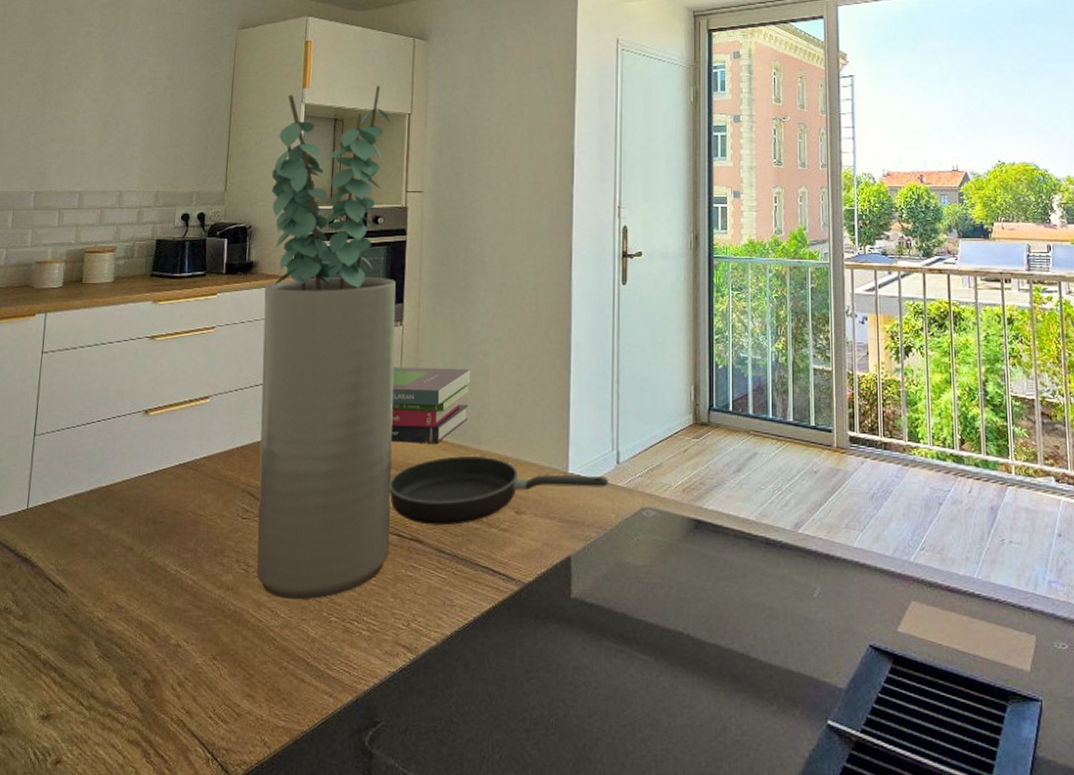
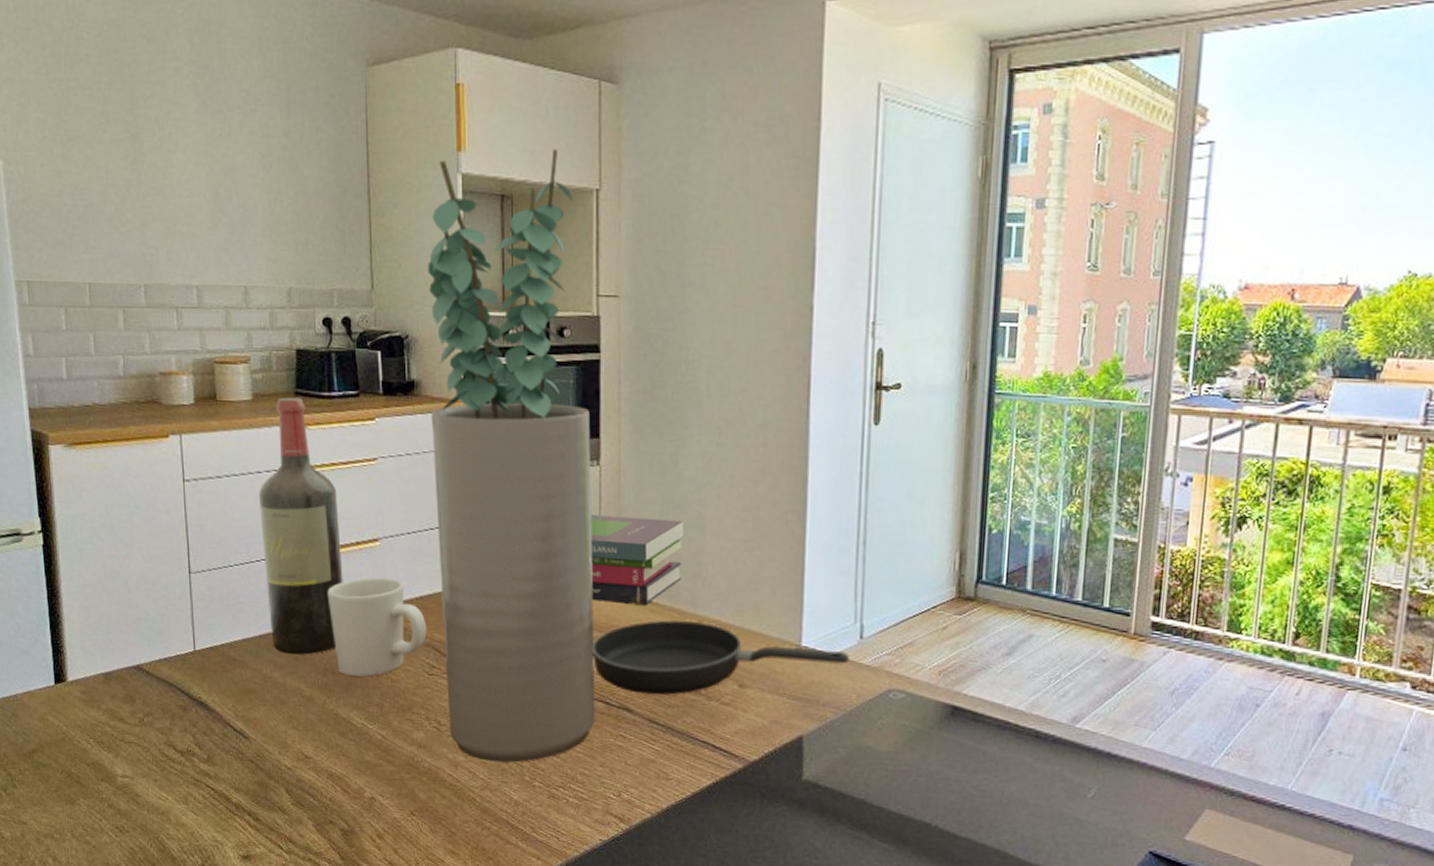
wine bottle: none [101,279,177,507] -> present [258,397,343,655]
mug: none [157,431,244,524] -> present [327,577,427,677]

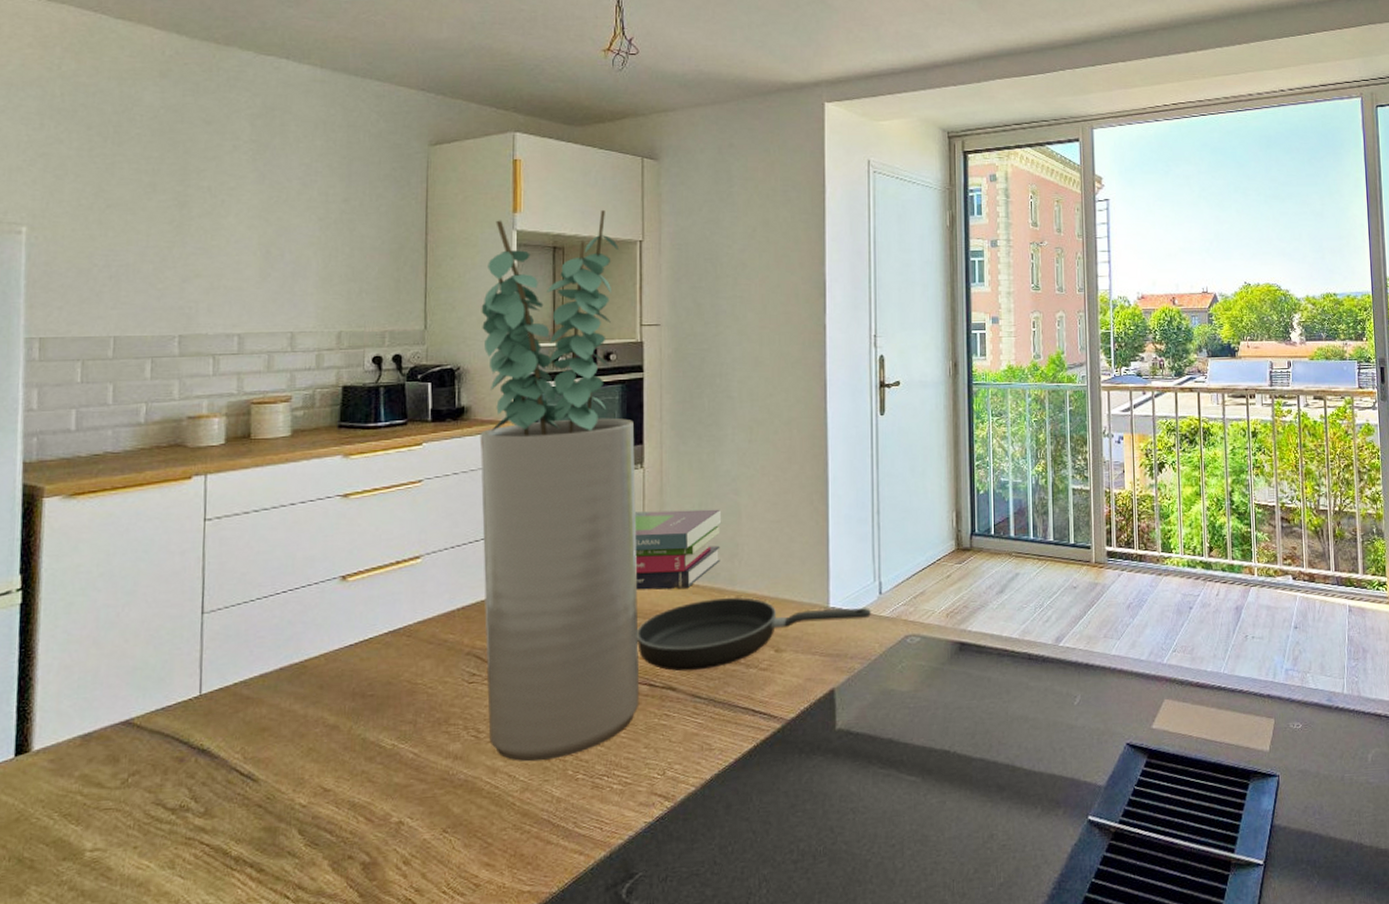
wine bottle: present [258,397,343,655] -> none [290,430,380,684]
mug: present [327,577,427,677] -> none [361,593,468,696]

